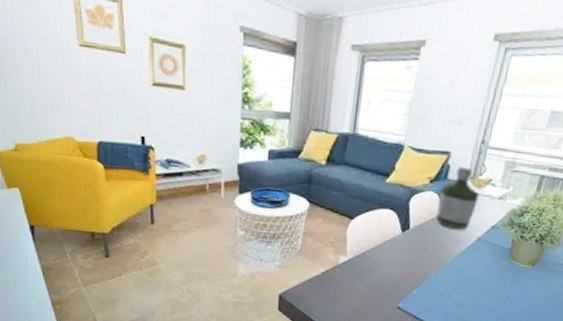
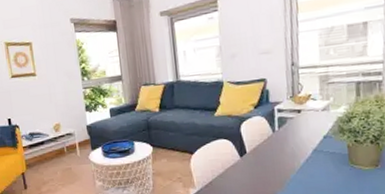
bottle: present [435,167,479,230] -> none [265,88,304,146]

